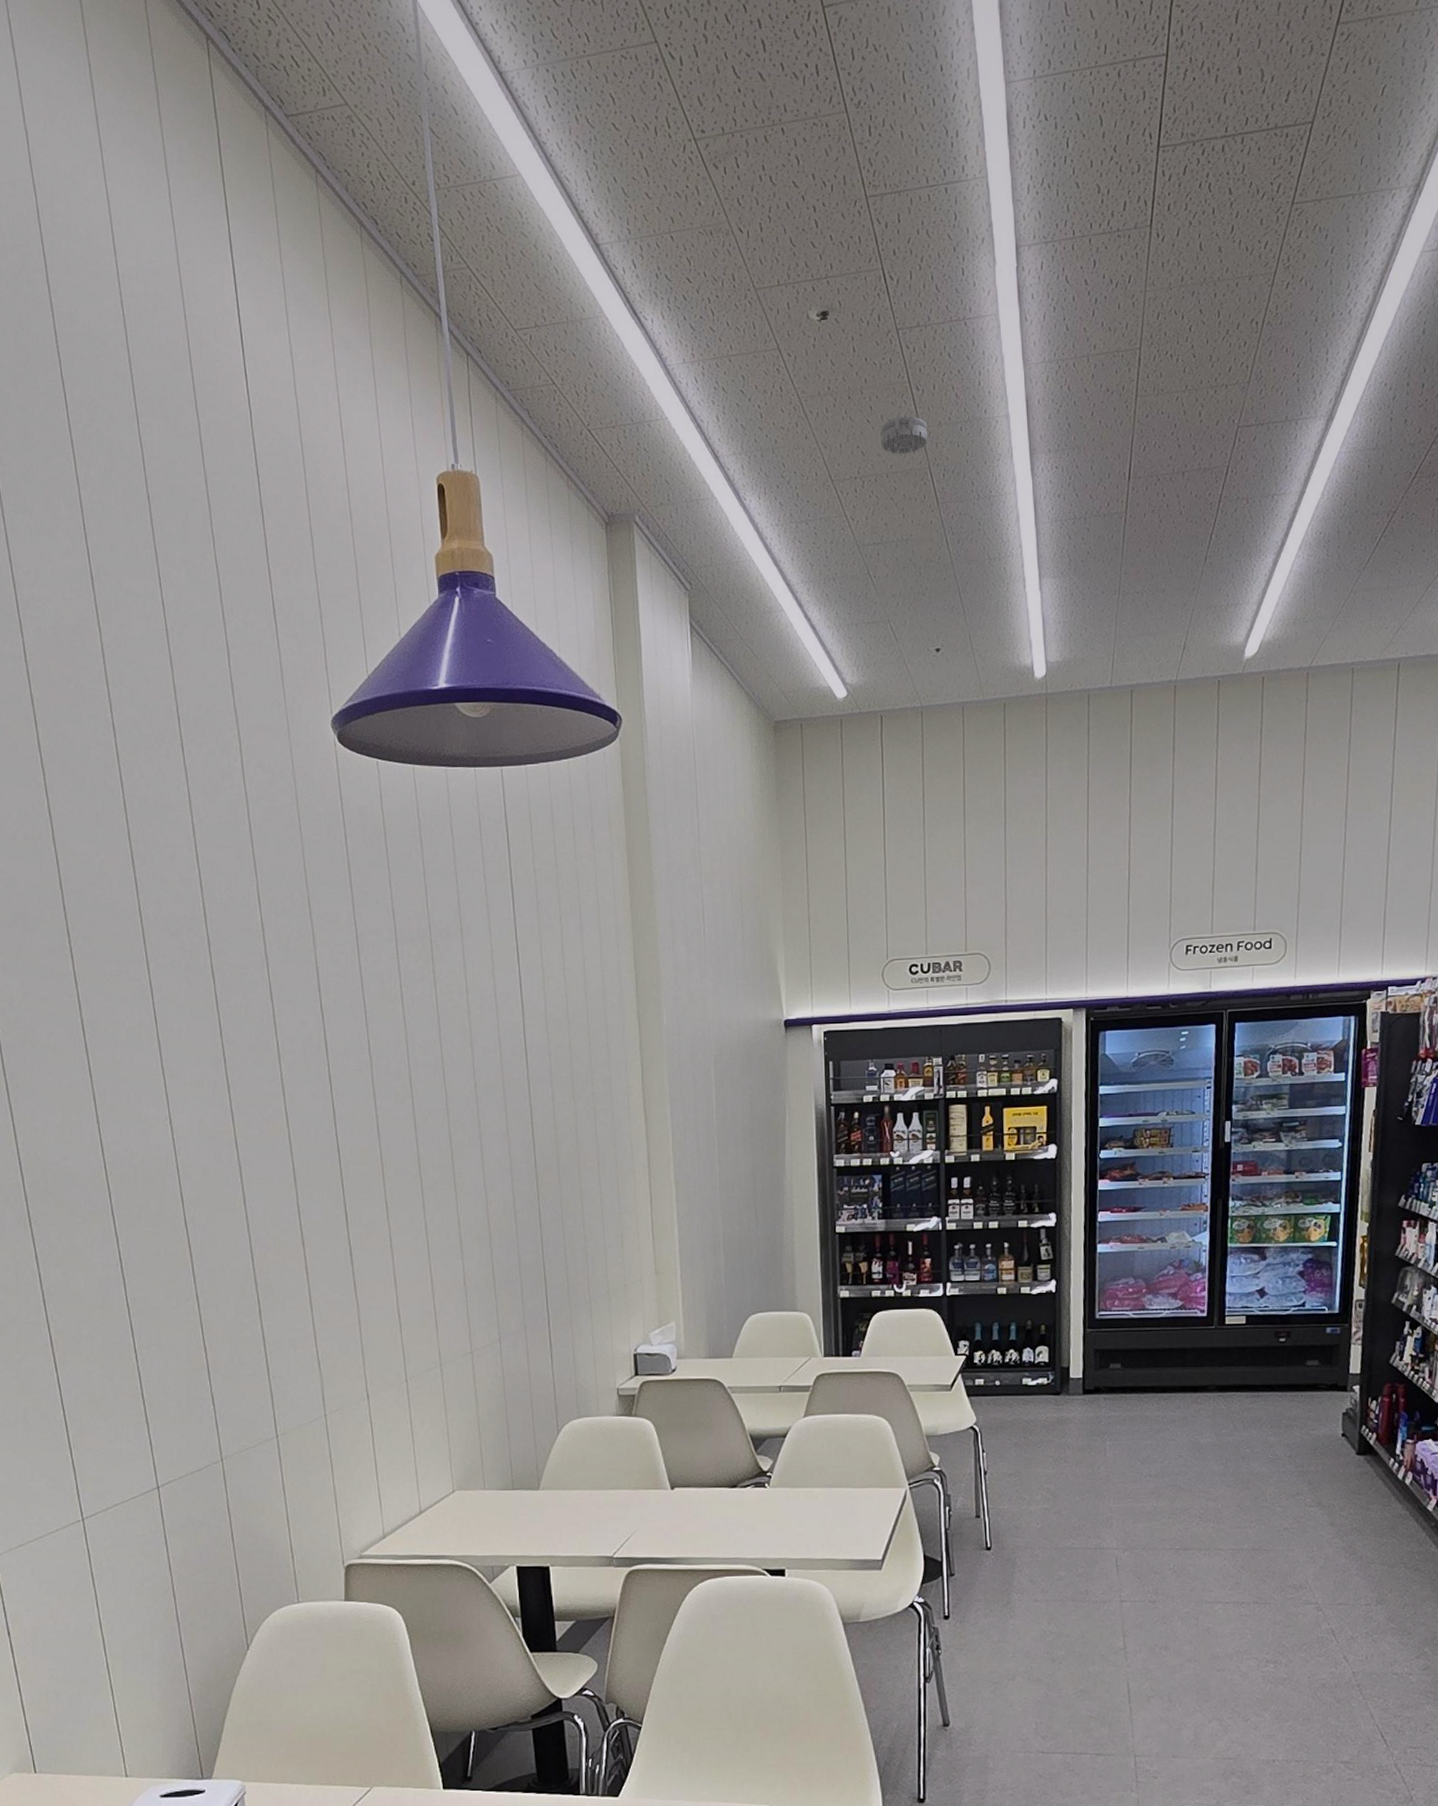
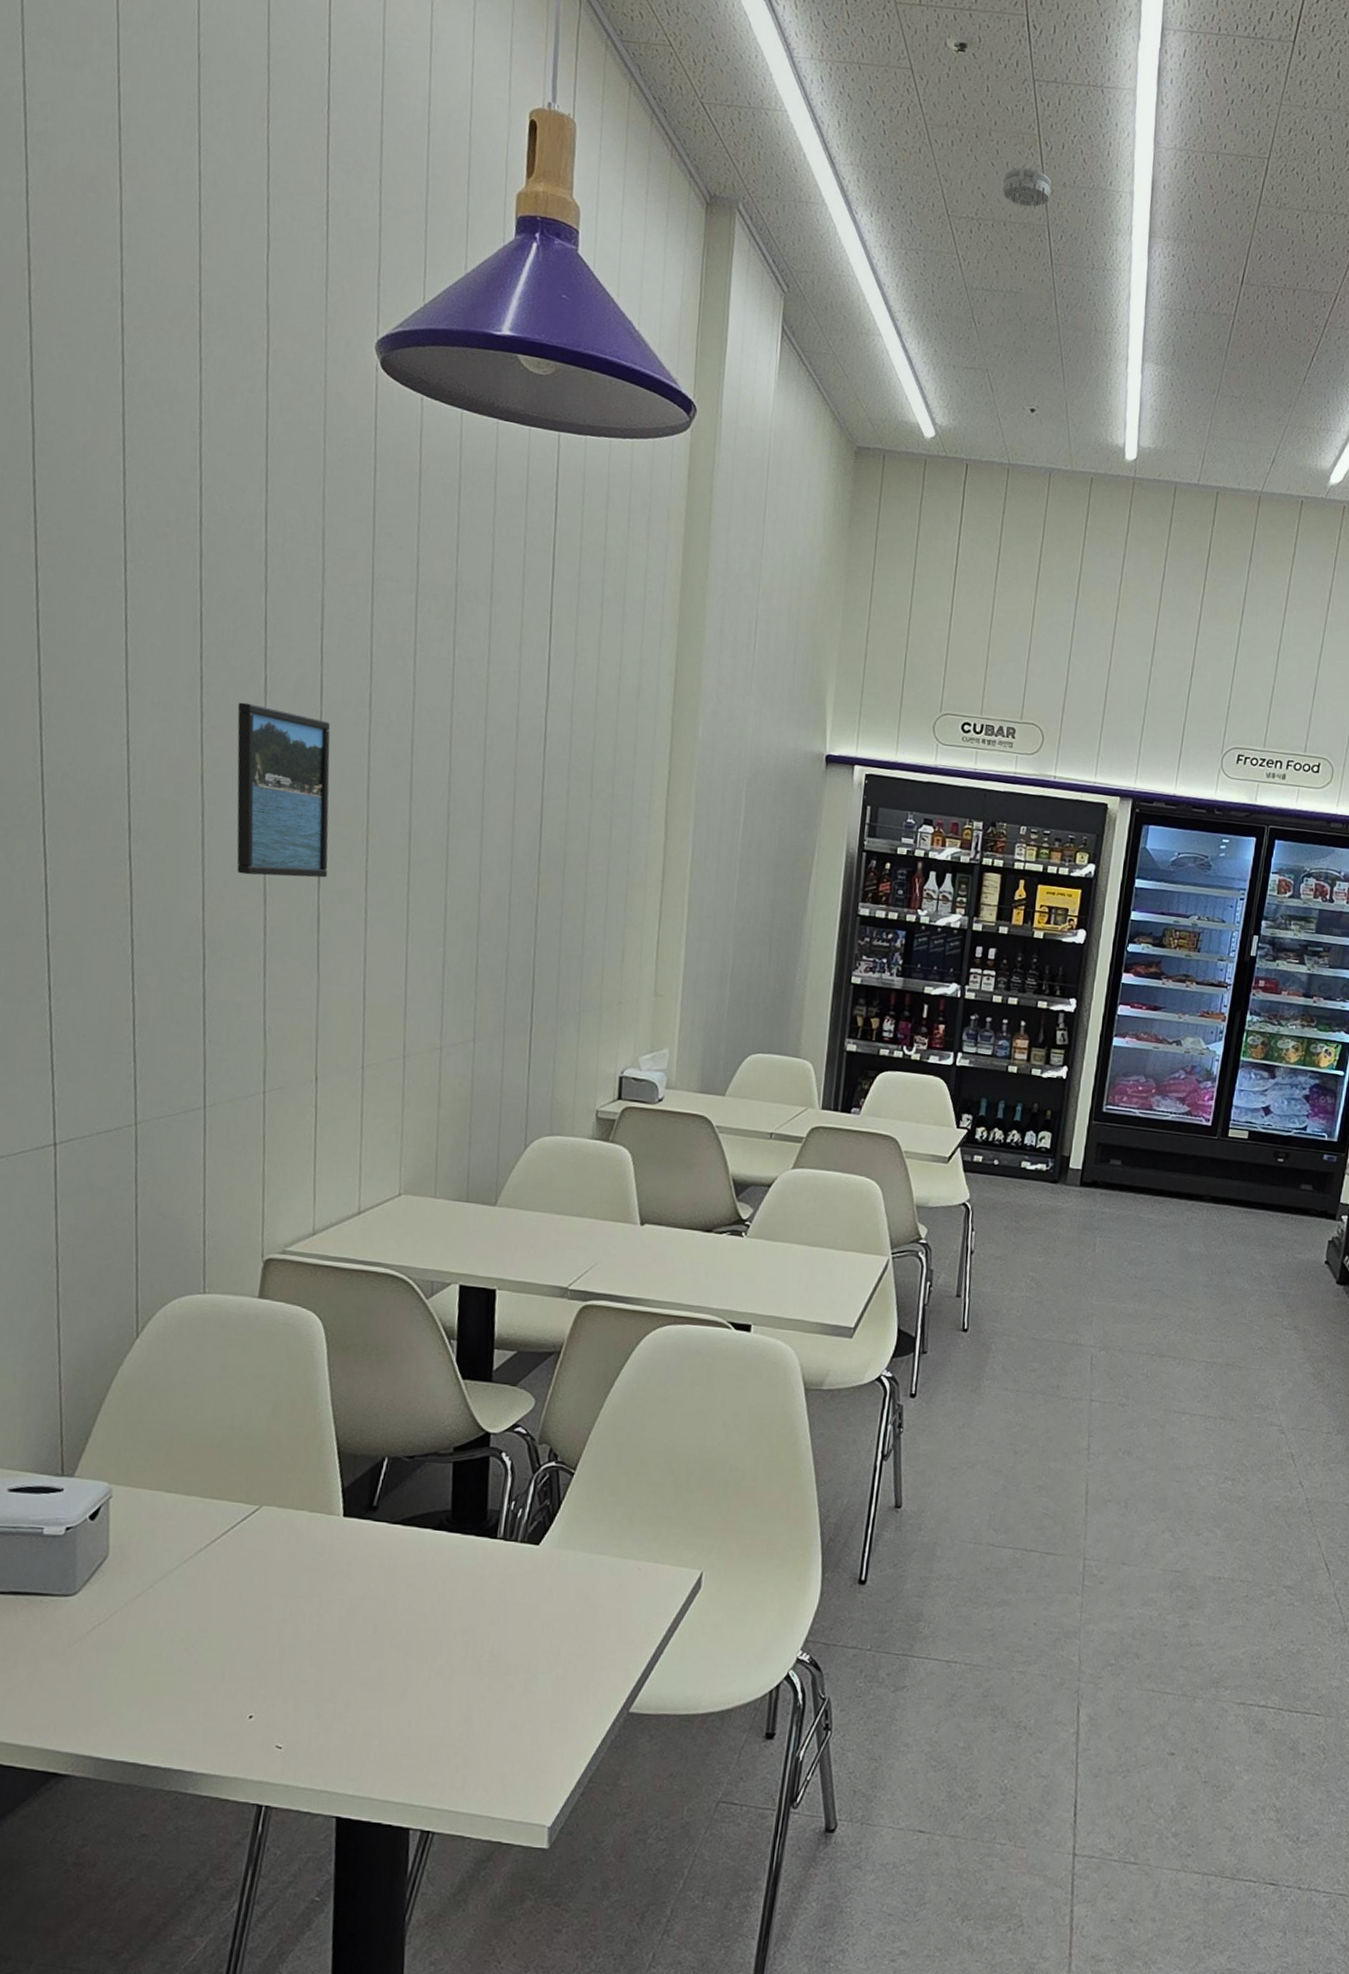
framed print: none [257,1068,353,1223] -> present [236,702,330,878]

